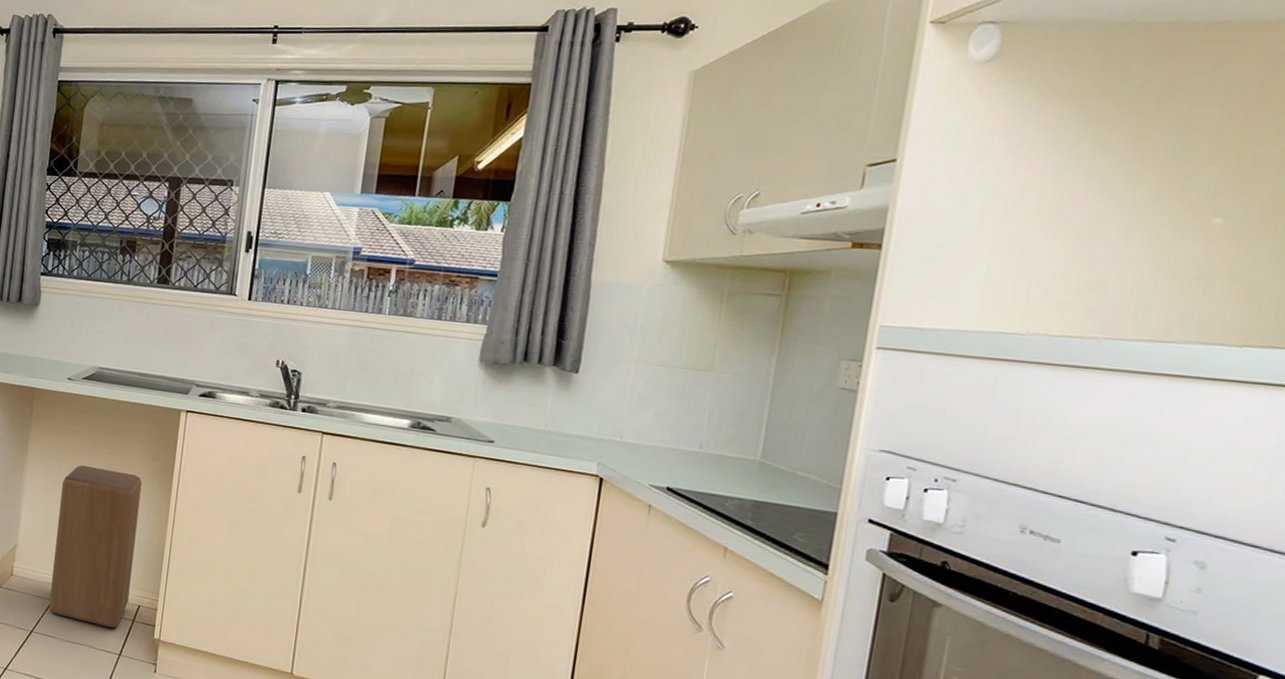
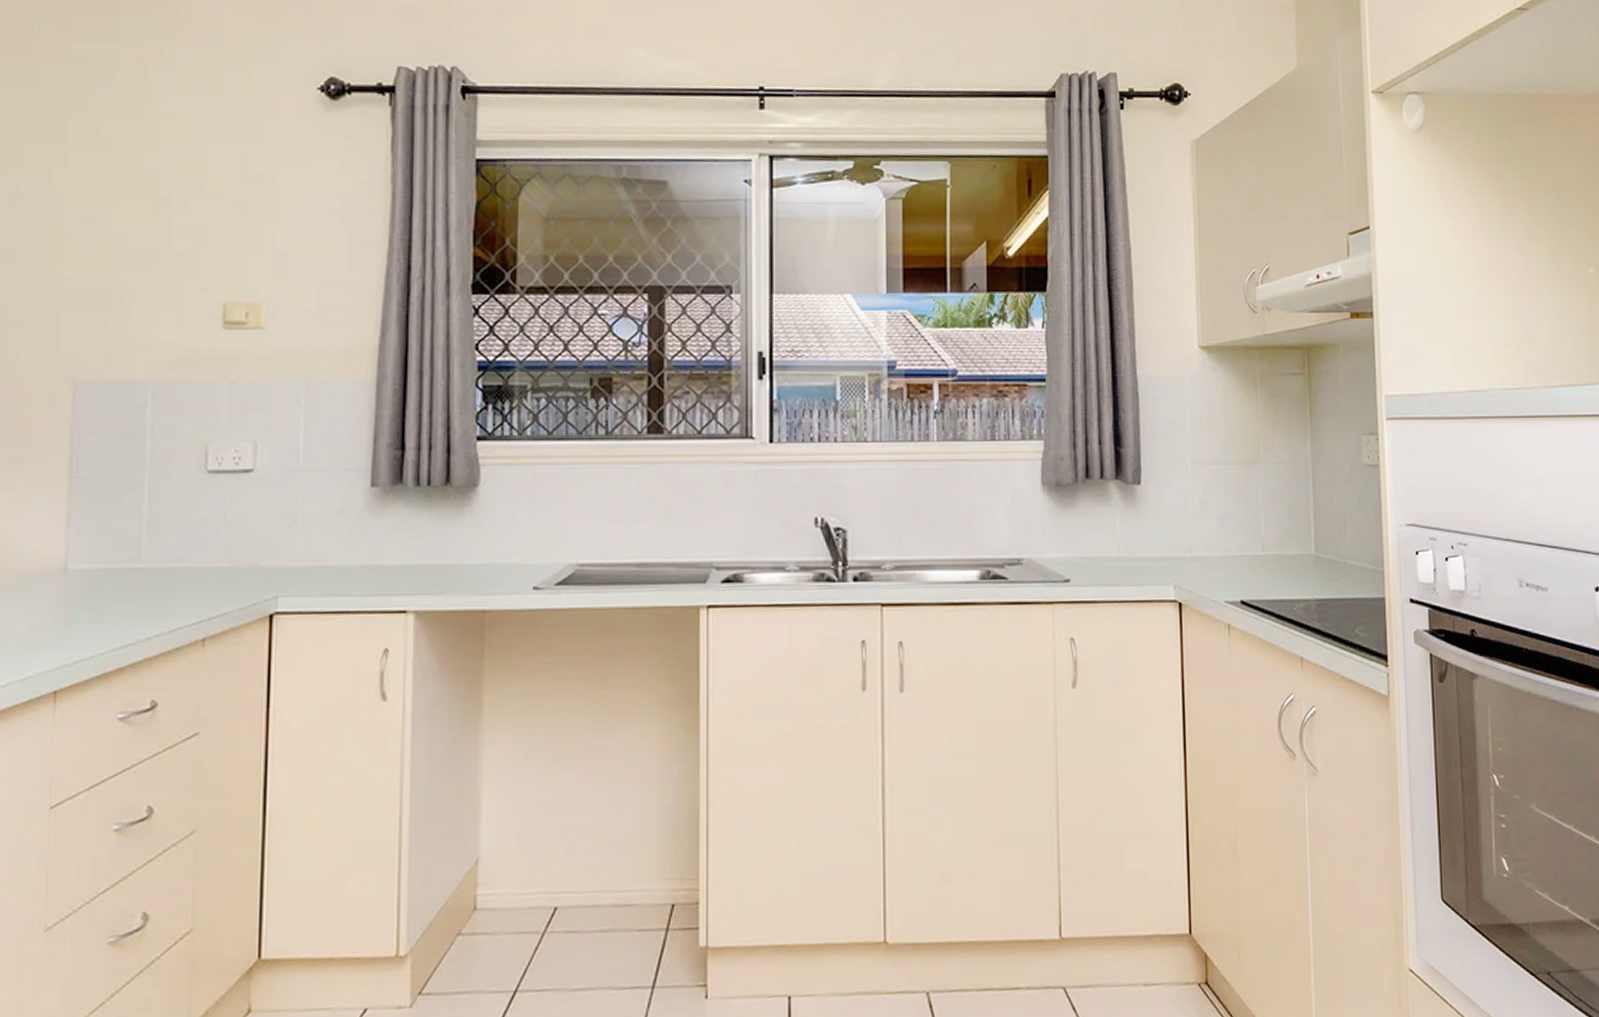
stool: present [49,465,142,628] -> none [539,711,657,953]

